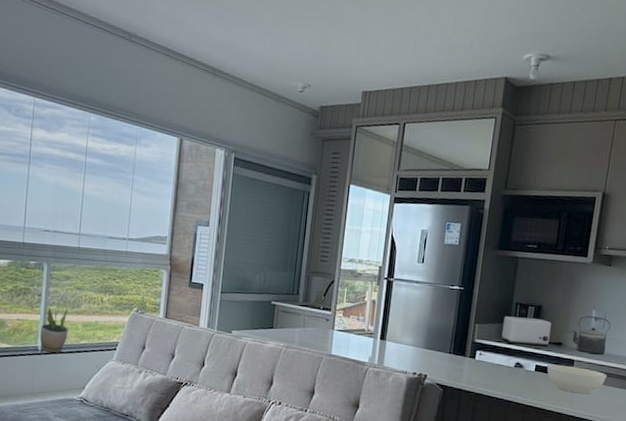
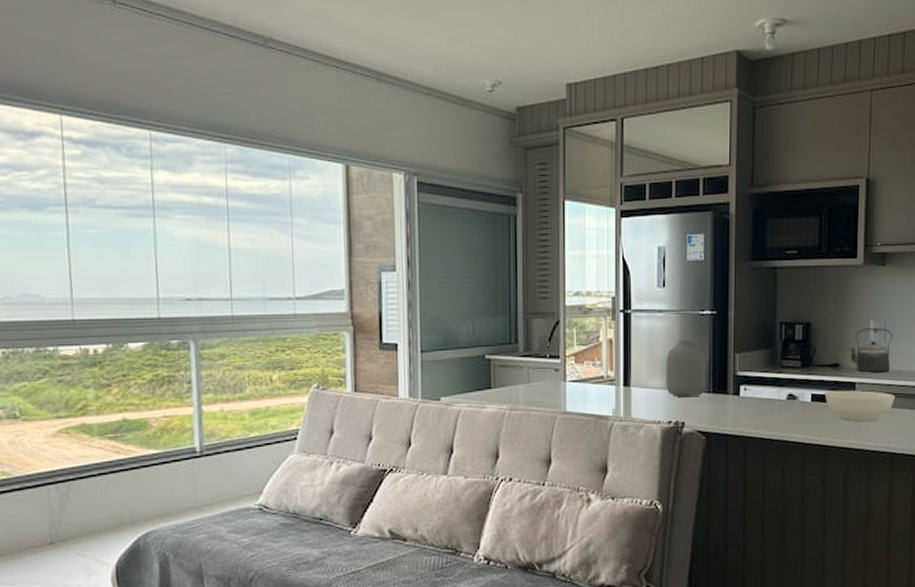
potted plant: present [39,307,68,353] -> none [195,394,233,453]
vase: none [415,308,452,356] -> present [666,340,707,398]
toaster: present [501,316,552,347] -> none [767,339,825,373]

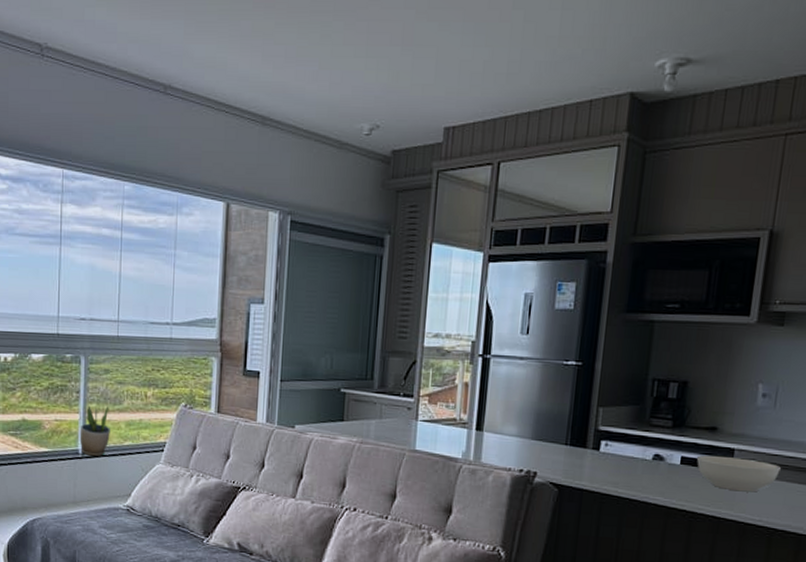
potted plant: none [195,394,233,453] -> present [79,405,110,456]
vase: present [666,340,707,398] -> none [520,389,567,448]
kettle: present [848,328,893,373] -> none [729,392,785,442]

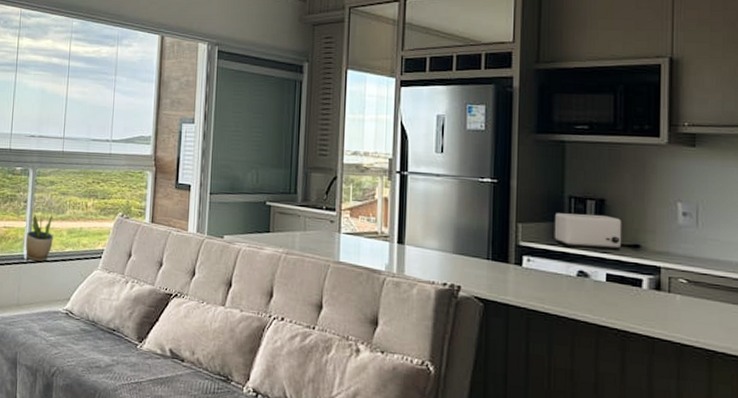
toaster: none [633,396,702,433] -> present [554,213,622,250]
bowl: present [696,455,782,492] -> none [621,272,713,312]

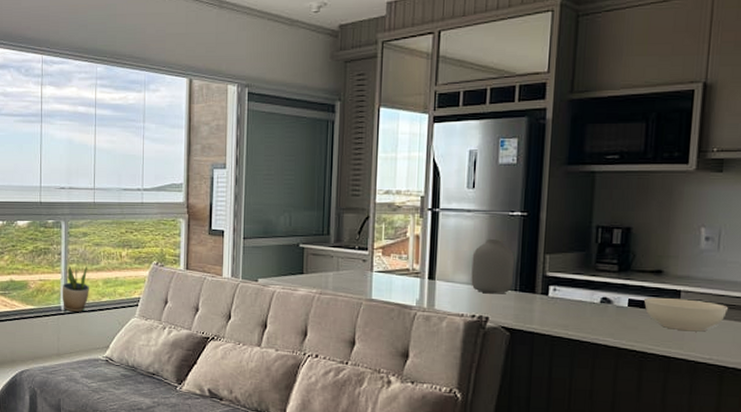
vase: none [441,205,486,263] -> present [471,239,515,294]
toaster: present [554,213,622,250] -> none [580,243,647,276]
bowl: none [621,272,713,312] -> present [643,297,729,332]

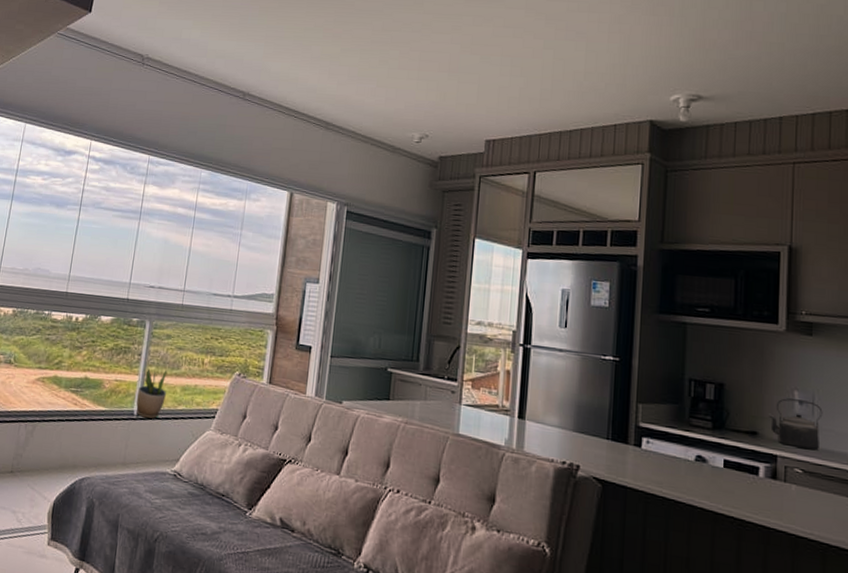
vase: present [471,239,515,294] -> none [562,382,607,442]
bowl: present [643,297,729,332] -> none [739,459,828,503]
kettle: none [673,236,729,283] -> present [768,398,823,451]

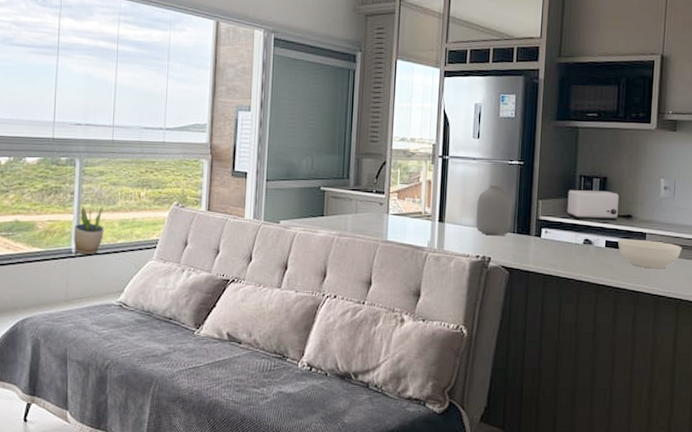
vase: none [562,382,607,442] -> present [476,185,513,236]
toaster: none [673,395,741,436] -> present [567,190,620,220]
bowl: none [739,459,828,503] -> present [617,238,683,269]
kettle: present [768,398,823,451] -> none [640,185,682,226]

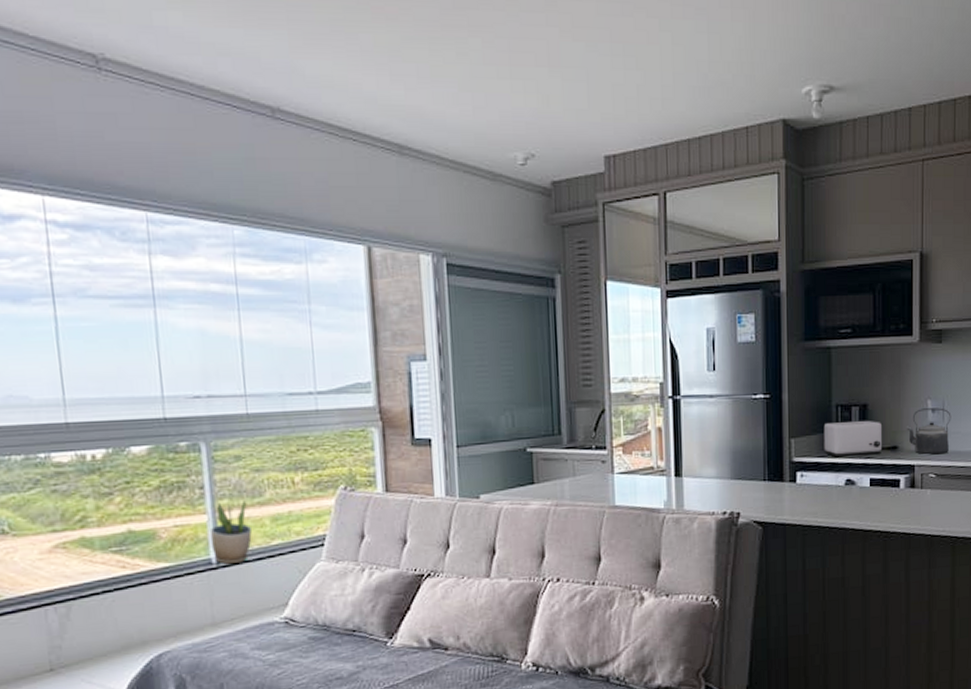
vase: present [476,185,513,236] -> none [718,426,762,487]
bowl: present [617,238,683,269] -> none [883,473,956,506]
kettle: none [640,185,682,226] -> present [906,407,951,455]

